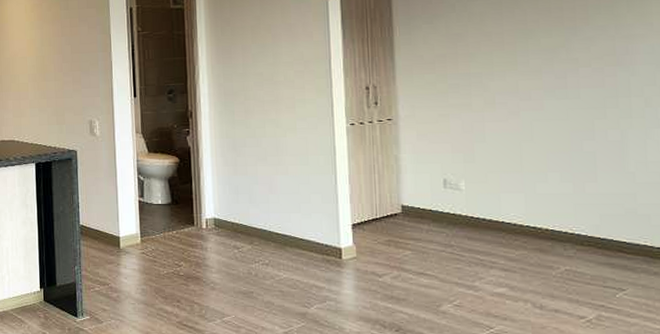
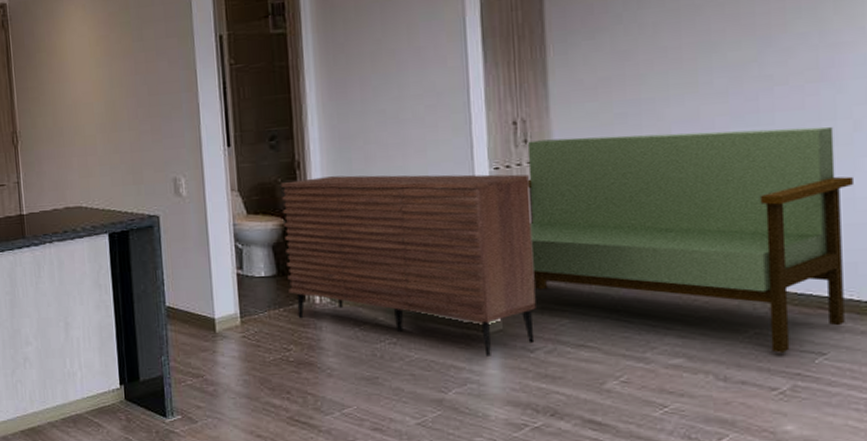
sideboard: none [176,125,384,279] -> present [281,174,536,356]
sofa: none [377,102,646,287] -> present [527,126,853,353]

